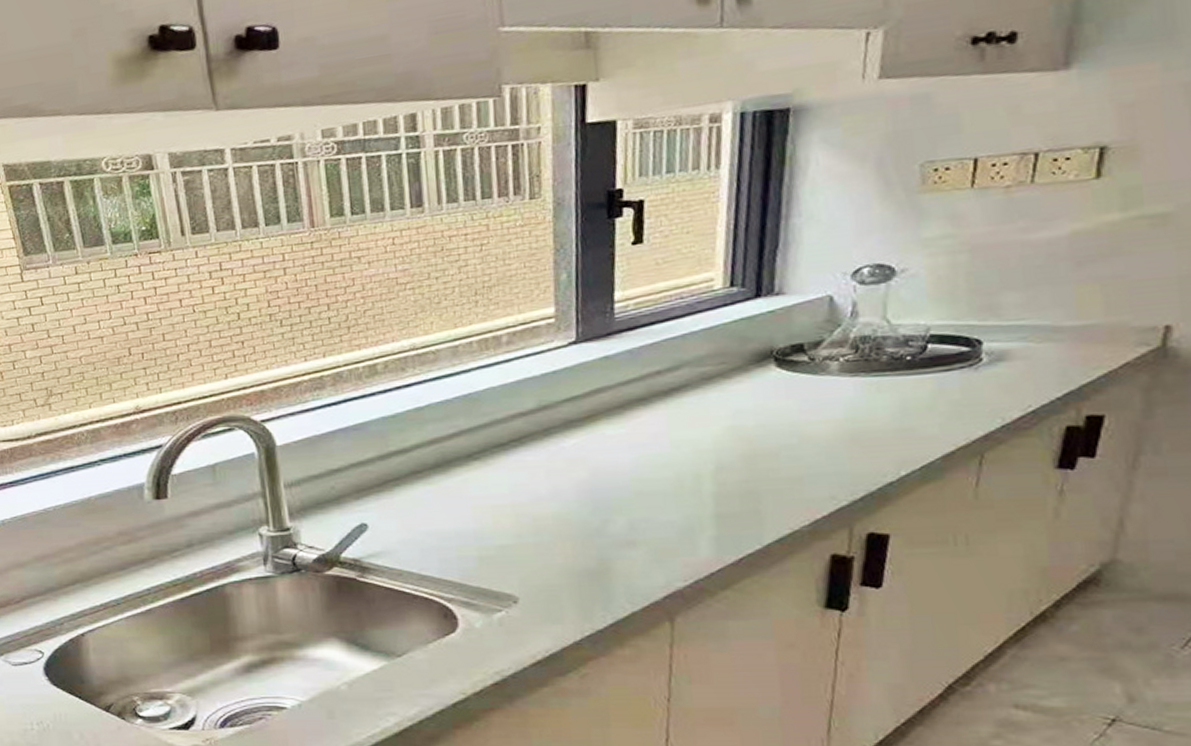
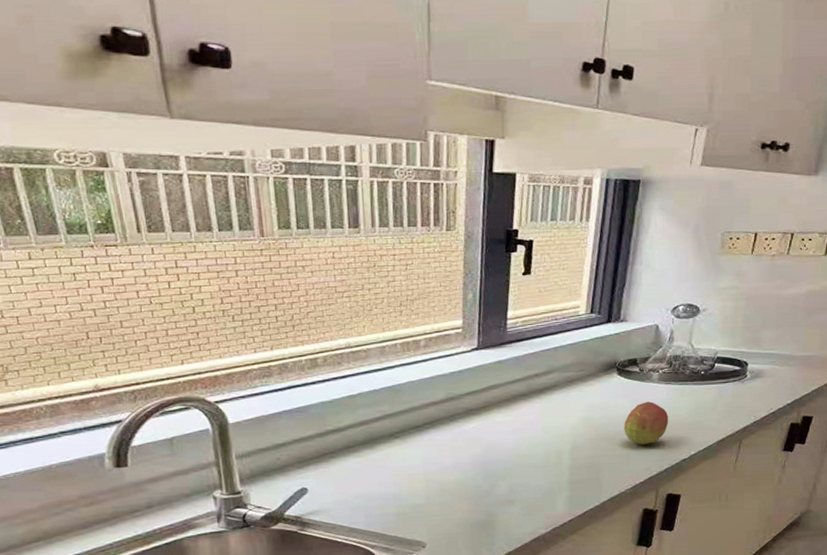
fruit: none [791,402,861,464] -> present [624,402,669,446]

